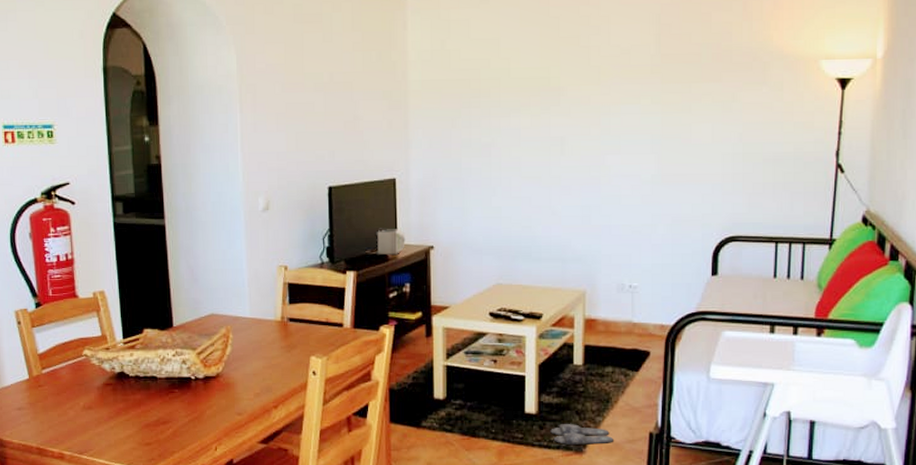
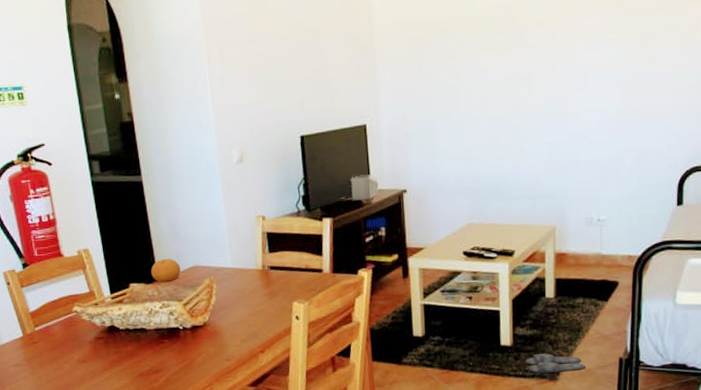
fruit: none [166,305,197,330] -> present [151,258,181,283]

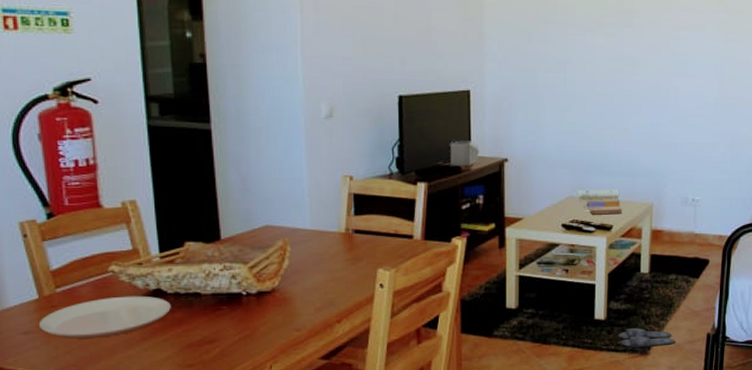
plate: none [25,332,124,370] -> present [38,295,171,339]
fruit: present [151,258,181,283] -> none [213,216,249,243]
books: none [477,213,523,241] -> present [577,189,622,215]

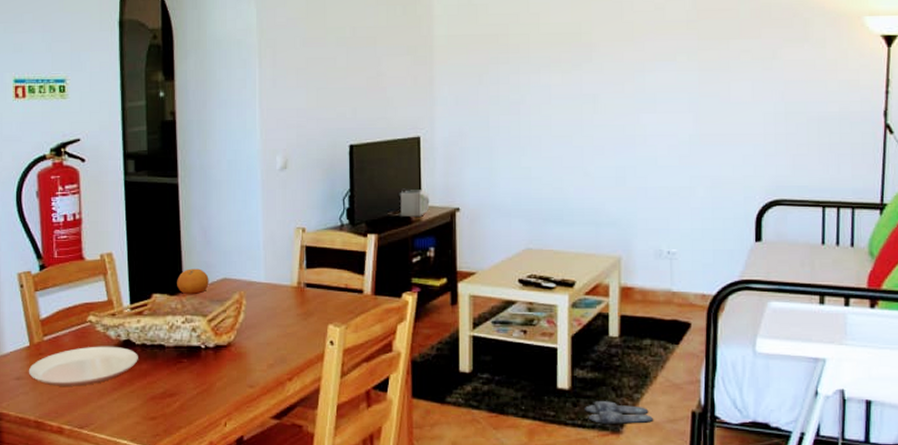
fruit: none [213,216,249,243] -> present [177,268,209,295]
books: present [577,189,622,215] -> none [535,240,585,269]

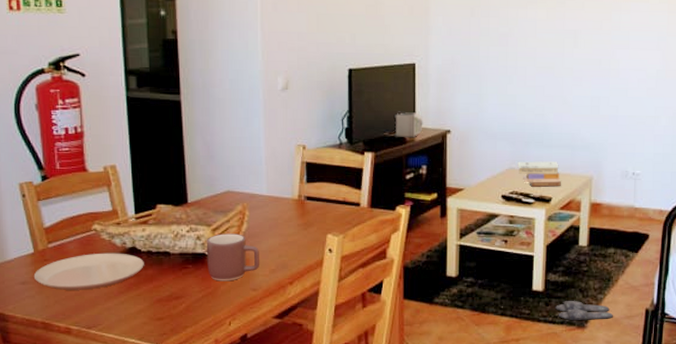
fruit: present [177,268,209,295] -> none [181,181,213,206]
mug: none [201,325,258,377] -> present [206,233,260,281]
books: none [535,240,585,269] -> present [517,161,561,187]

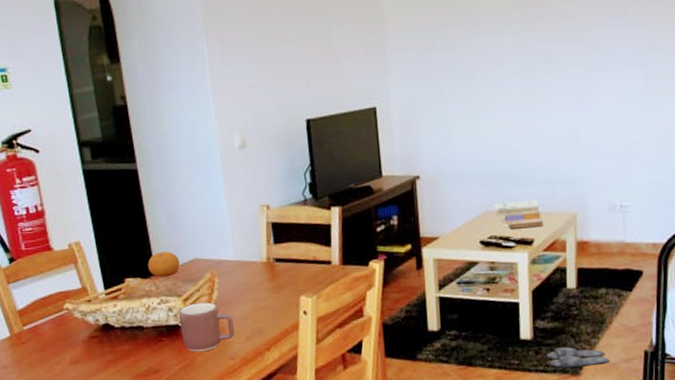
plate: present [33,253,144,290] -> none [12,330,119,372]
fruit: none [181,181,213,206] -> present [148,251,180,278]
decorative box: present [393,111,423,138] -> none [359,159,390,189]

